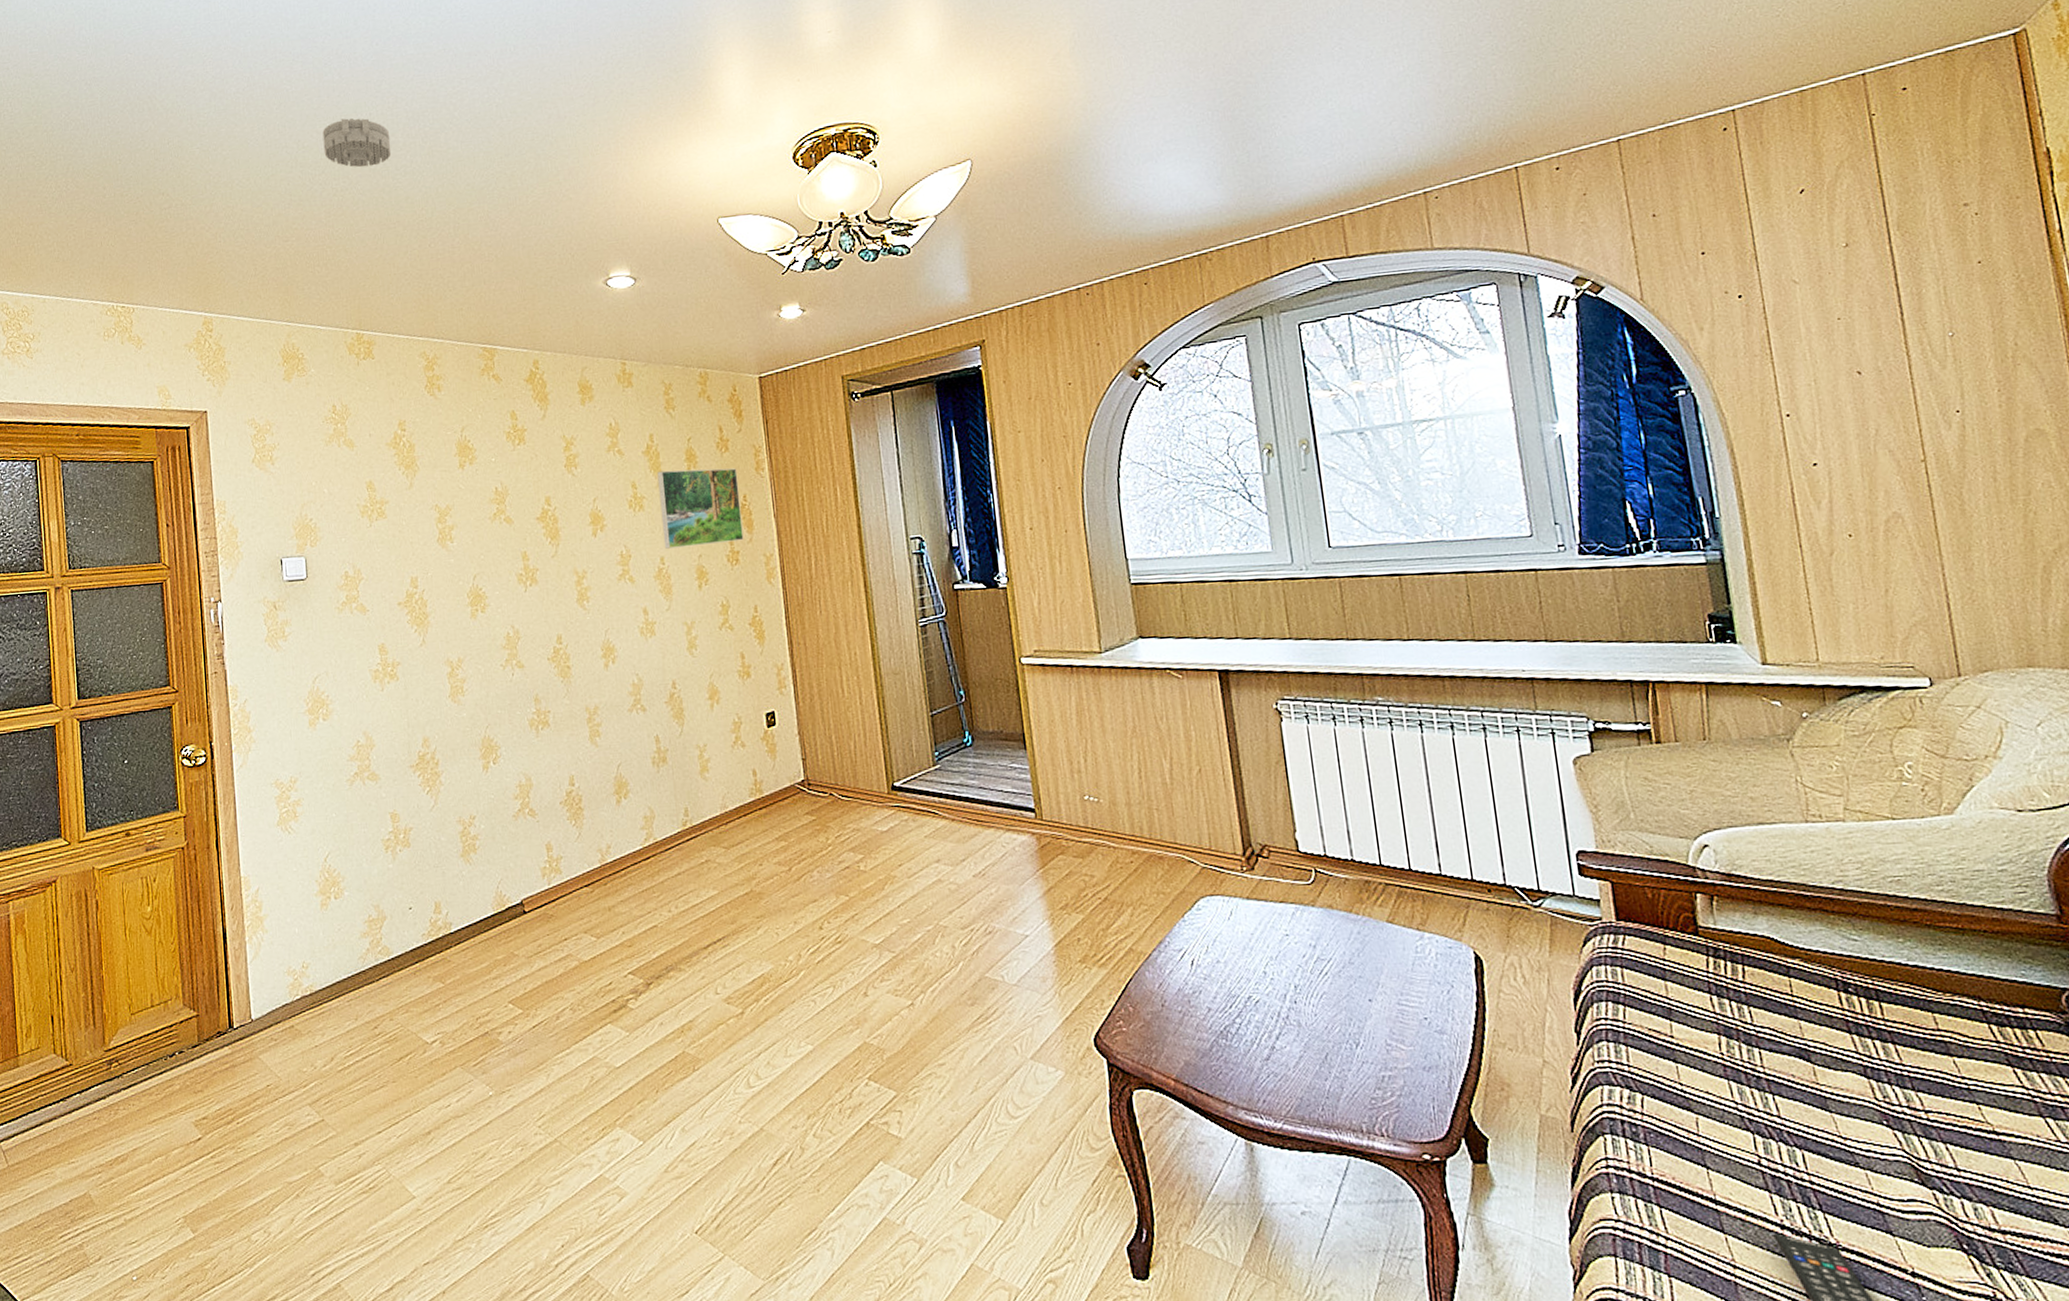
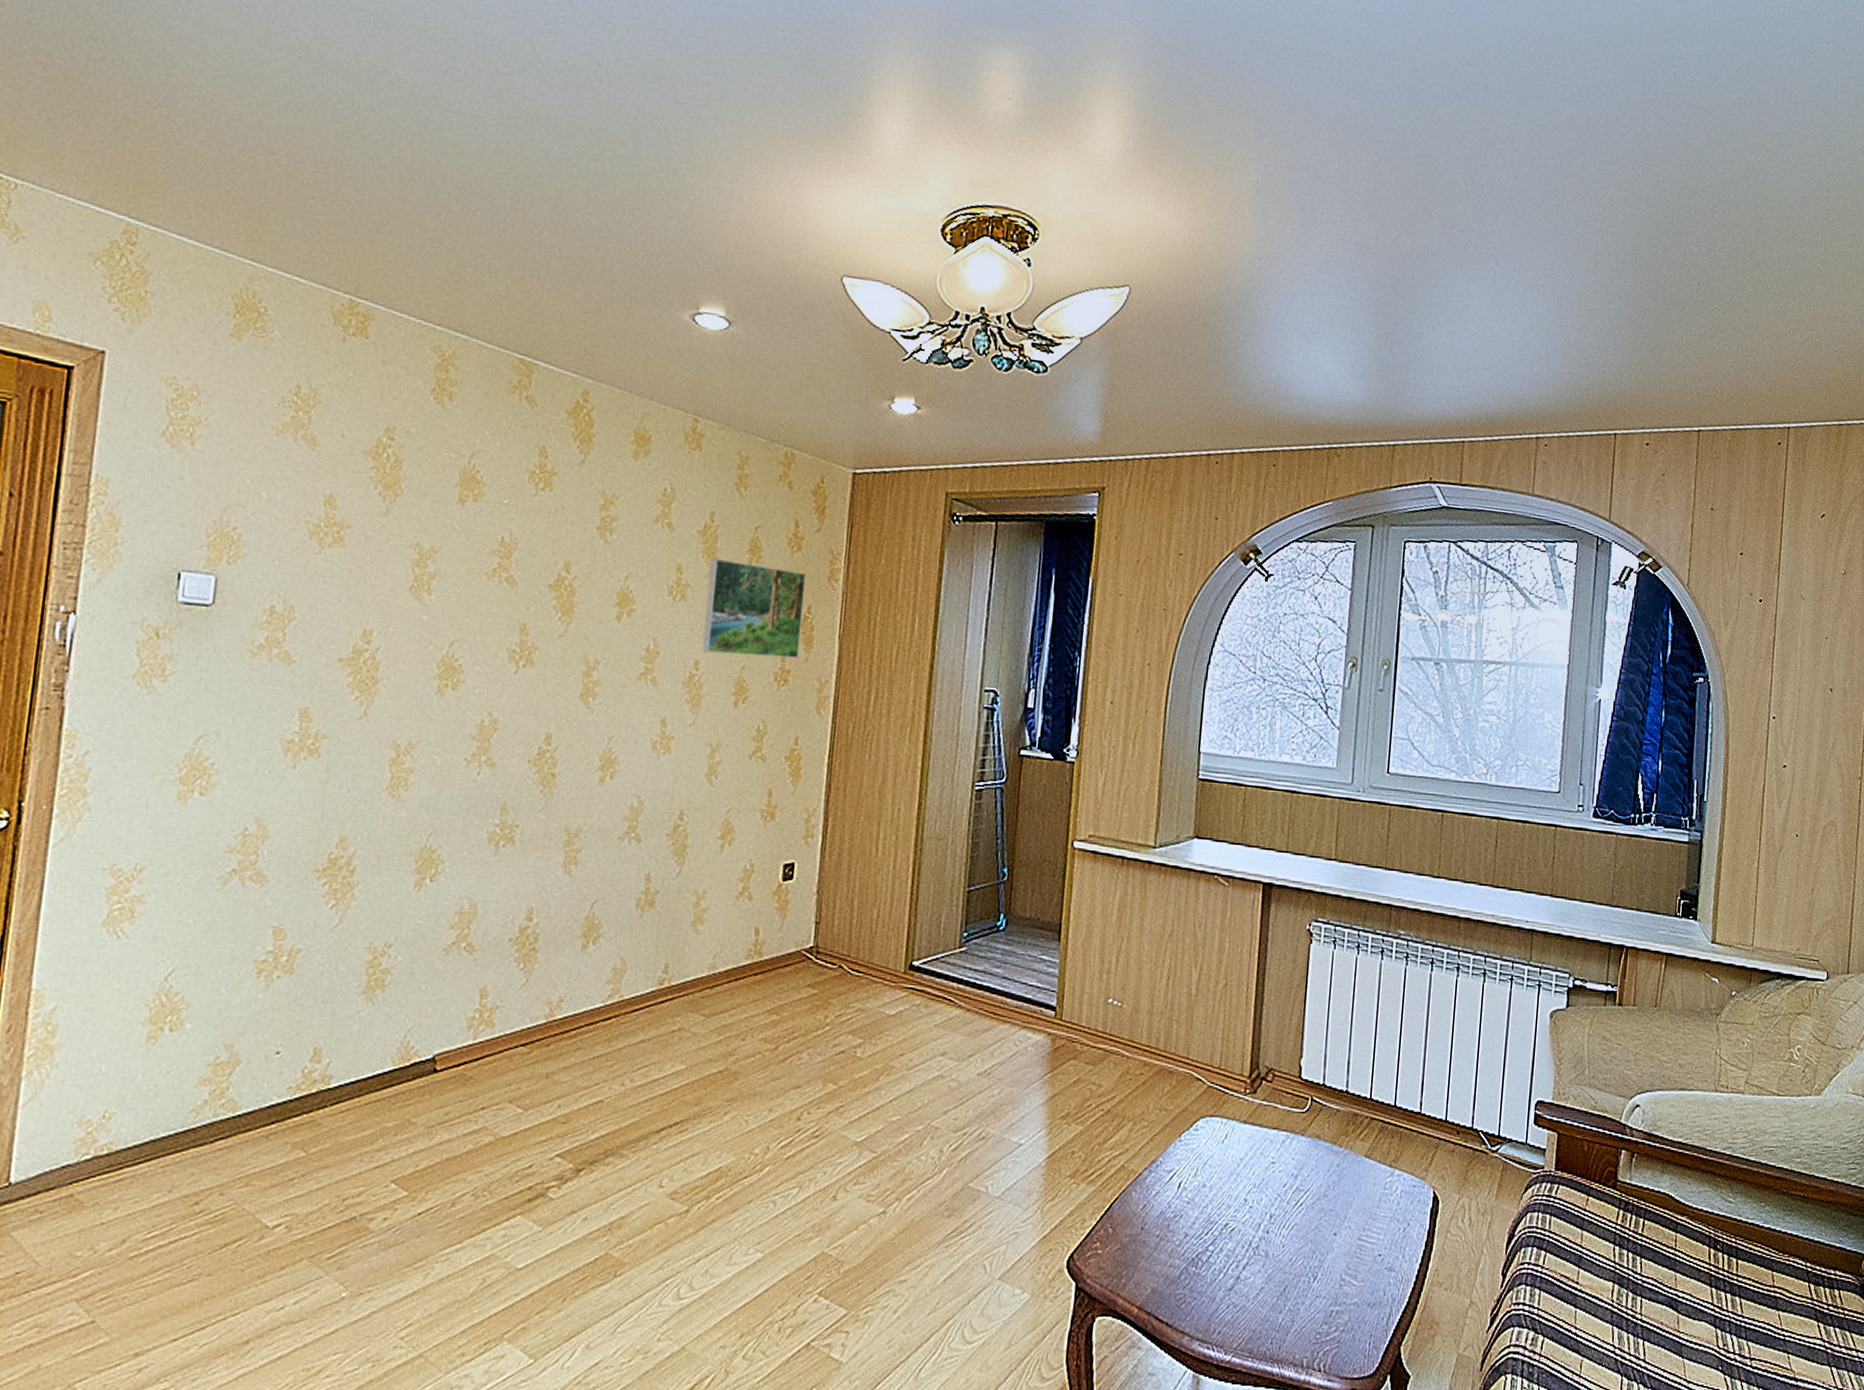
smoke detector: present [322,118,392,168] -> none [350,16,448,91]

